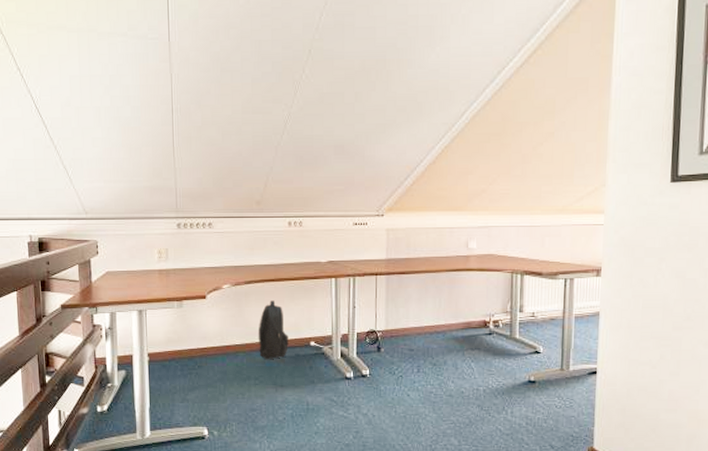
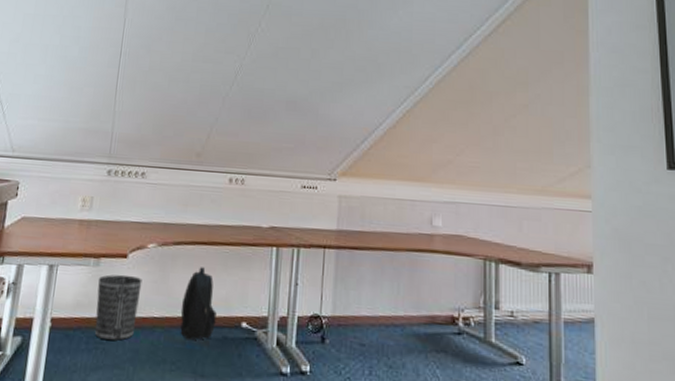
wastebasket: none [184,312,222,366] -> present [95,274,142,341]

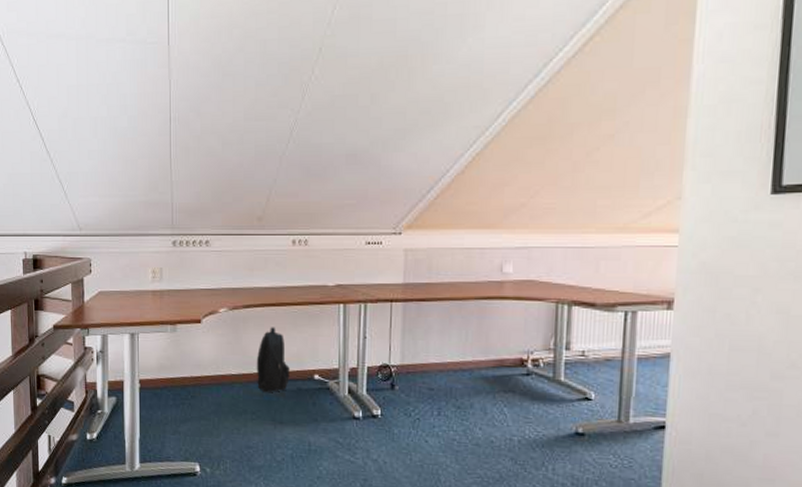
wastebasket: present [95,274,142,341] -> none [178,338,218,396]

